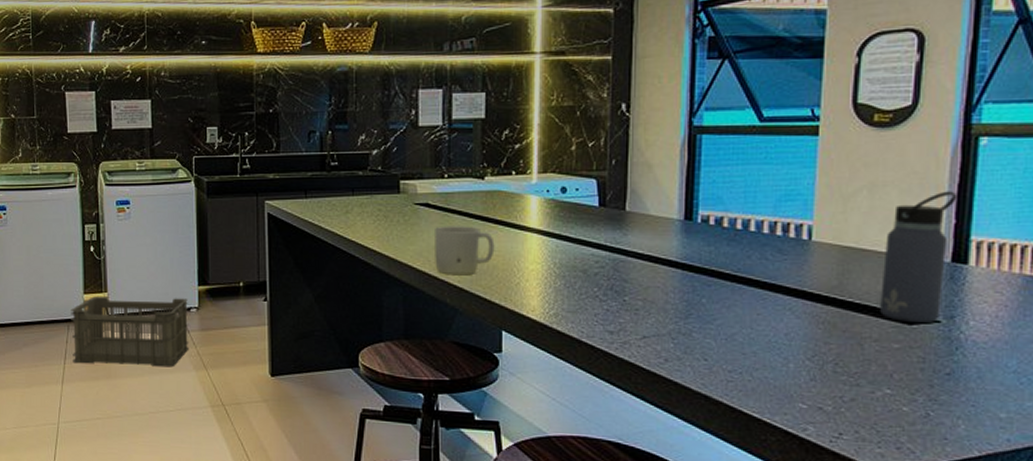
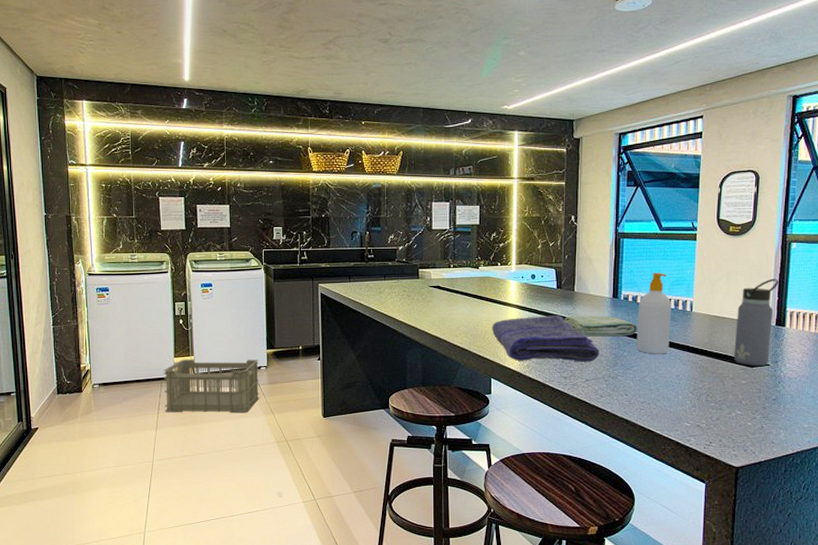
mug: present [435,226,495,276] -> none [444,302,486,339]
towel: none [503,245,665,311] -> present [492,316,600,362]
towel: none [610,245,723,276] -> present [564,316,638,337]
soap bottle: none [721,182,778,303] -> present [636,272,672,354]

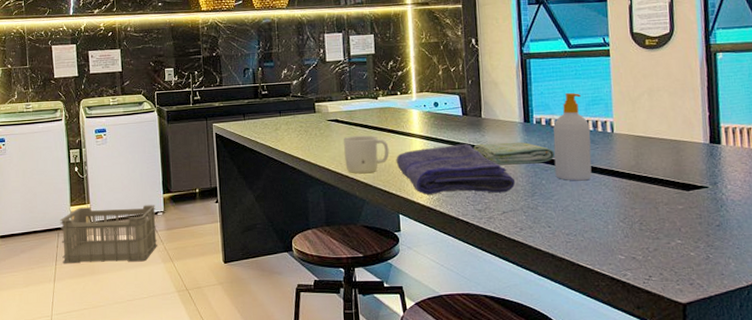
mug: none [444,302,486,339] -> present [344,135,389,174]
water bottle: present [734,278,779,367] -> none [664,92,708,190]

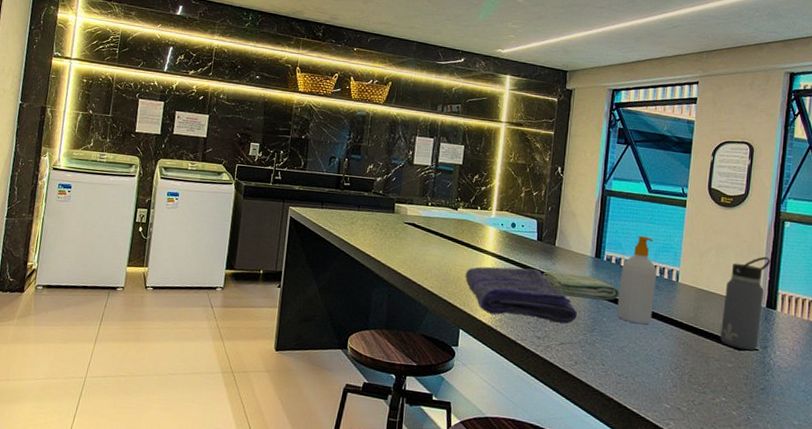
plastic crate: present [60,205,158,264] -> none [108,269,215,336]
mug: present [344,135,389,174] -> none [414,242,461,283]
water bottle: none [664,92,708,190] -> present [720,256,771,351]

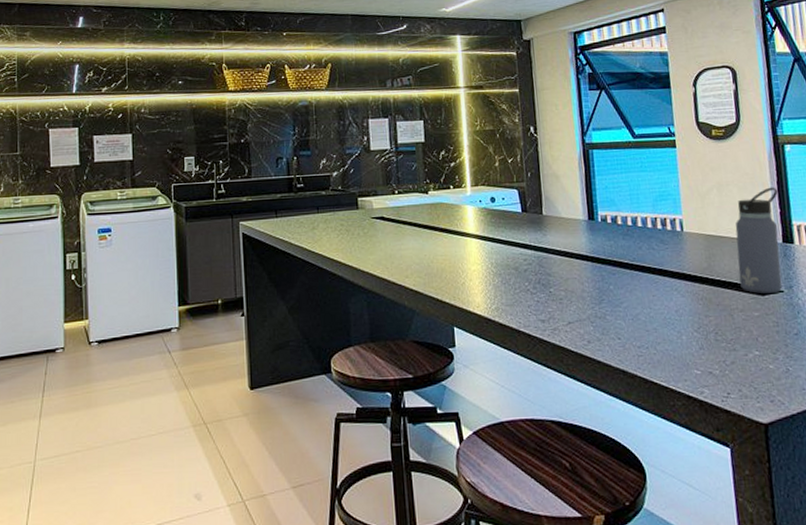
towel: present [465,266,578,324] -> none [449,245,582,303]
towel: present [542,271,619,301] -> none [534,242,622,268]
soap bottle: present [617,235,657,325] -> none [619,186,663,286]

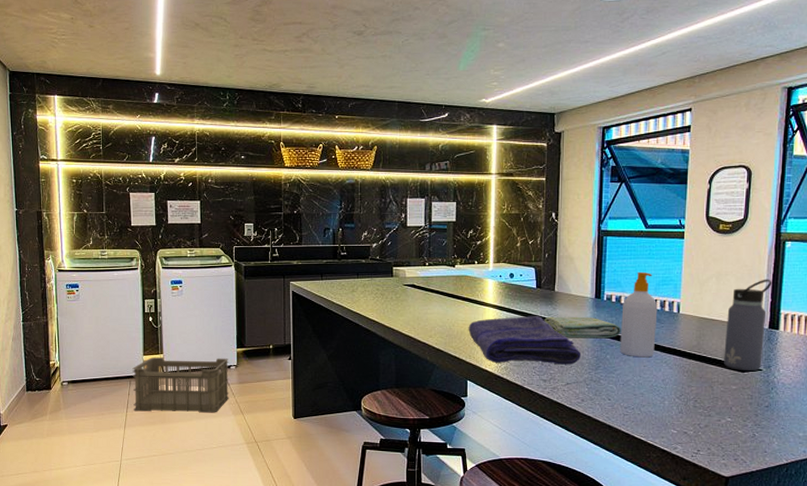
plastic crate: none [50,319,171,395] -> present [132,357,230,413]
towel: none [449,245,582,303] -> present [468,316,582,365]
towel: none [534,242,622,268] -> present [544,316,621,339]
soap bottle: none [619,186,663,286] -> present [620,271,658,358]

